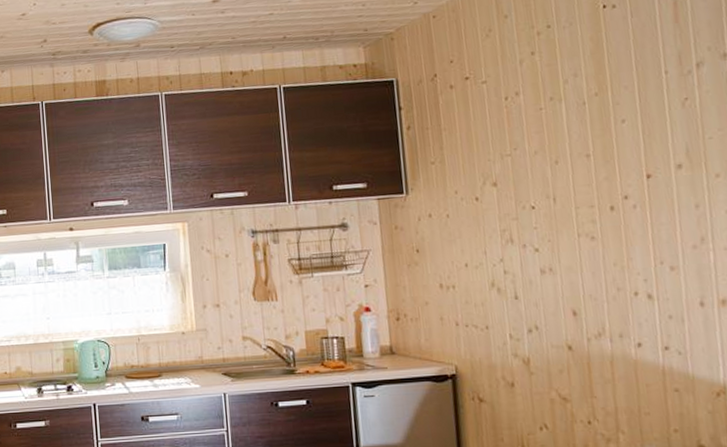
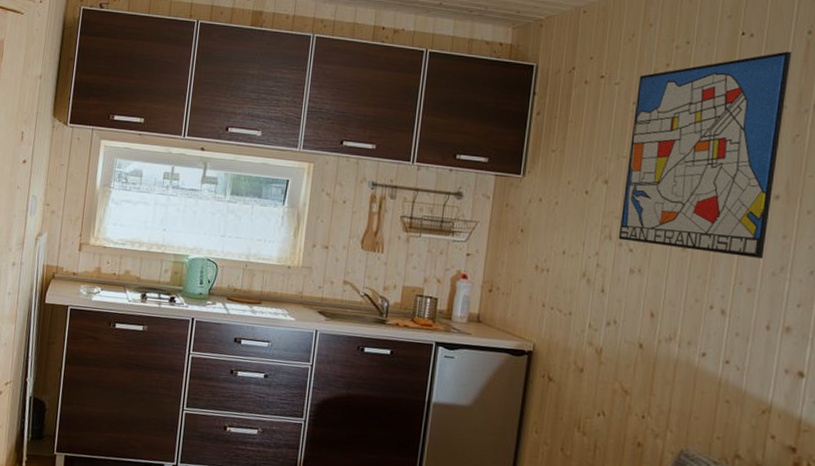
wall art: none [506,15,680,242] -> present [618,51,792,259]

